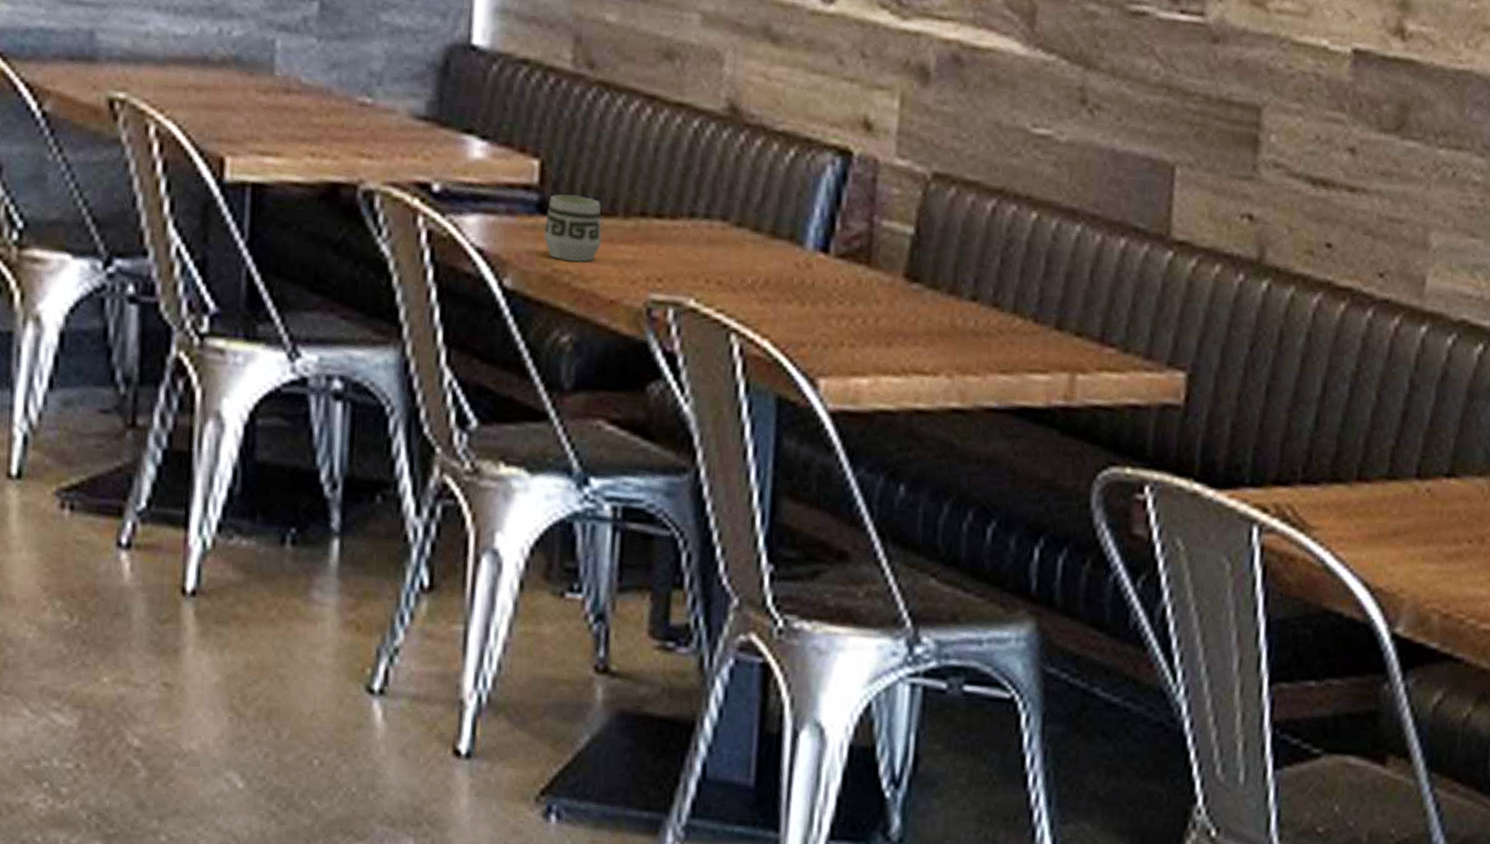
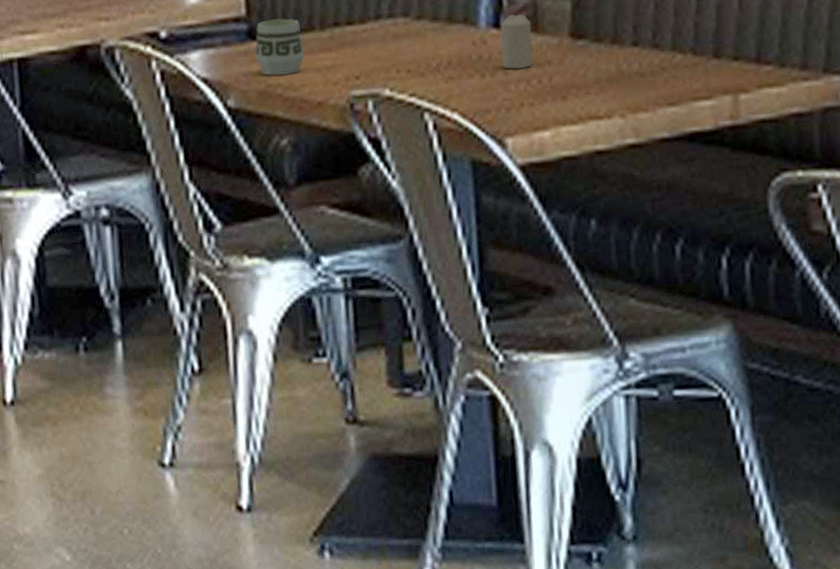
candle: none [825,240,863,304] -> present [500,14,532,69]

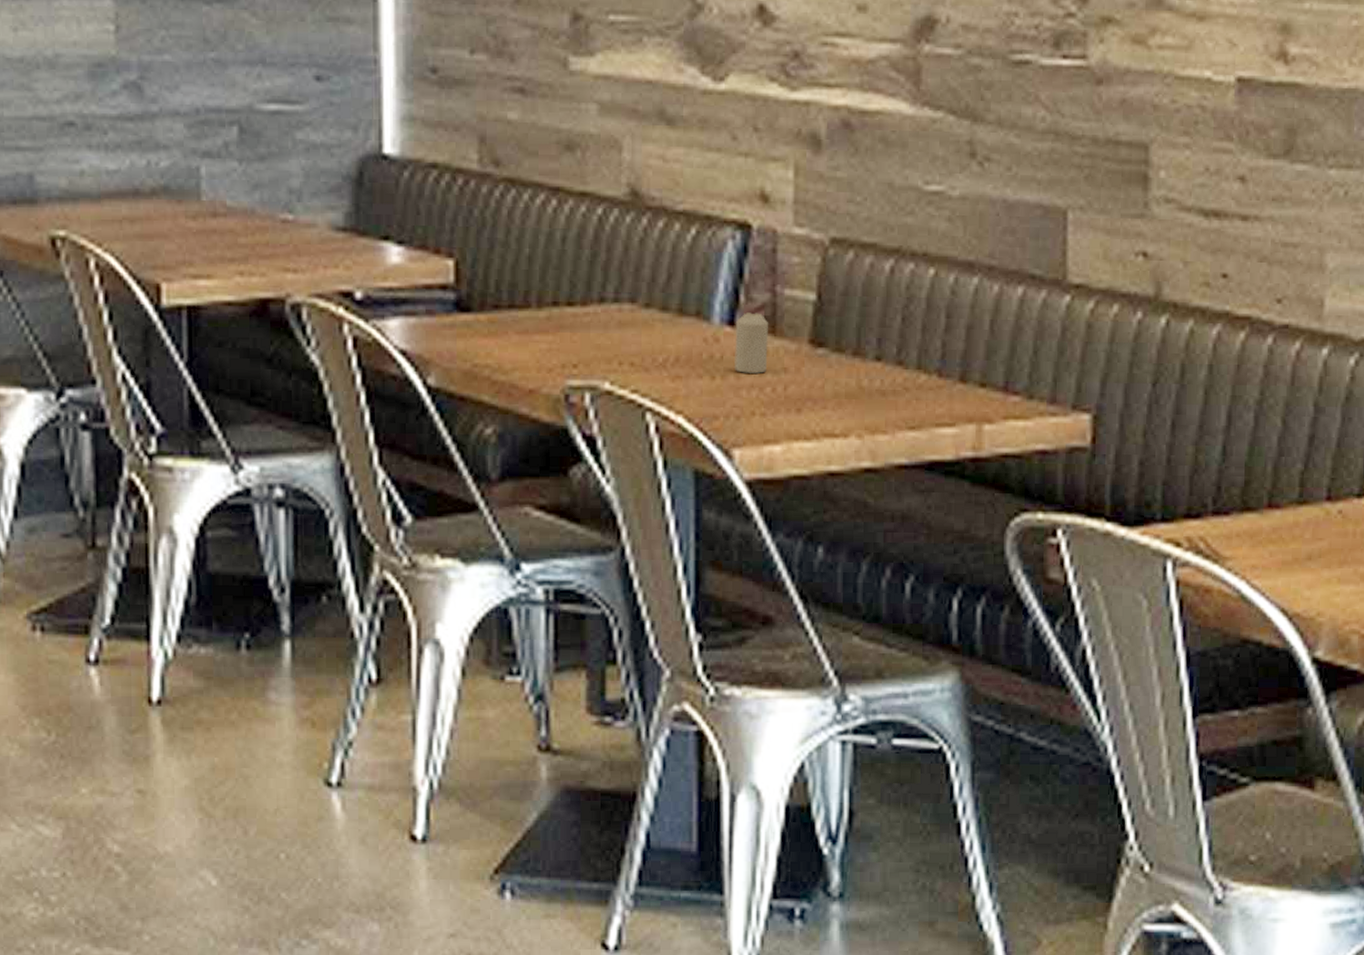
cup: present [255,18,305,77] -> none [462,291,518,356]

